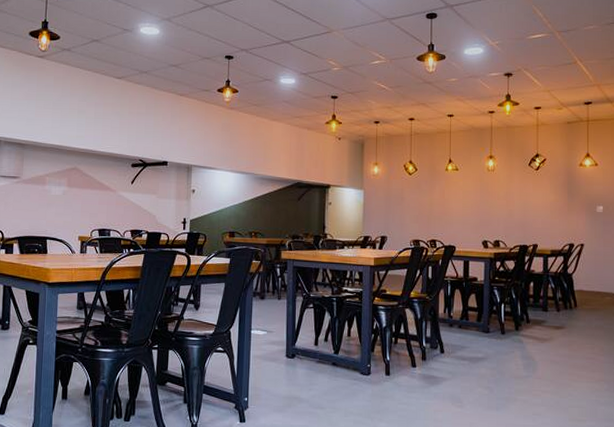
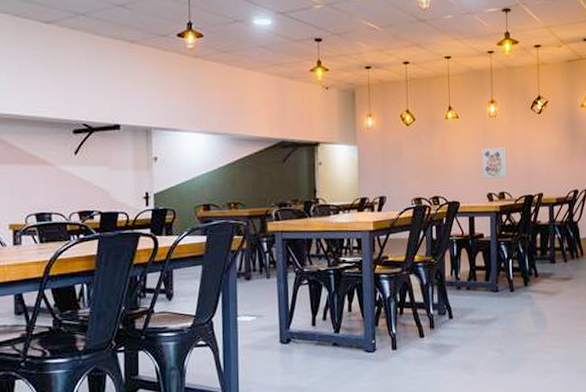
wall art: none [478,199,504,228] -> present [481,147,508,179]

